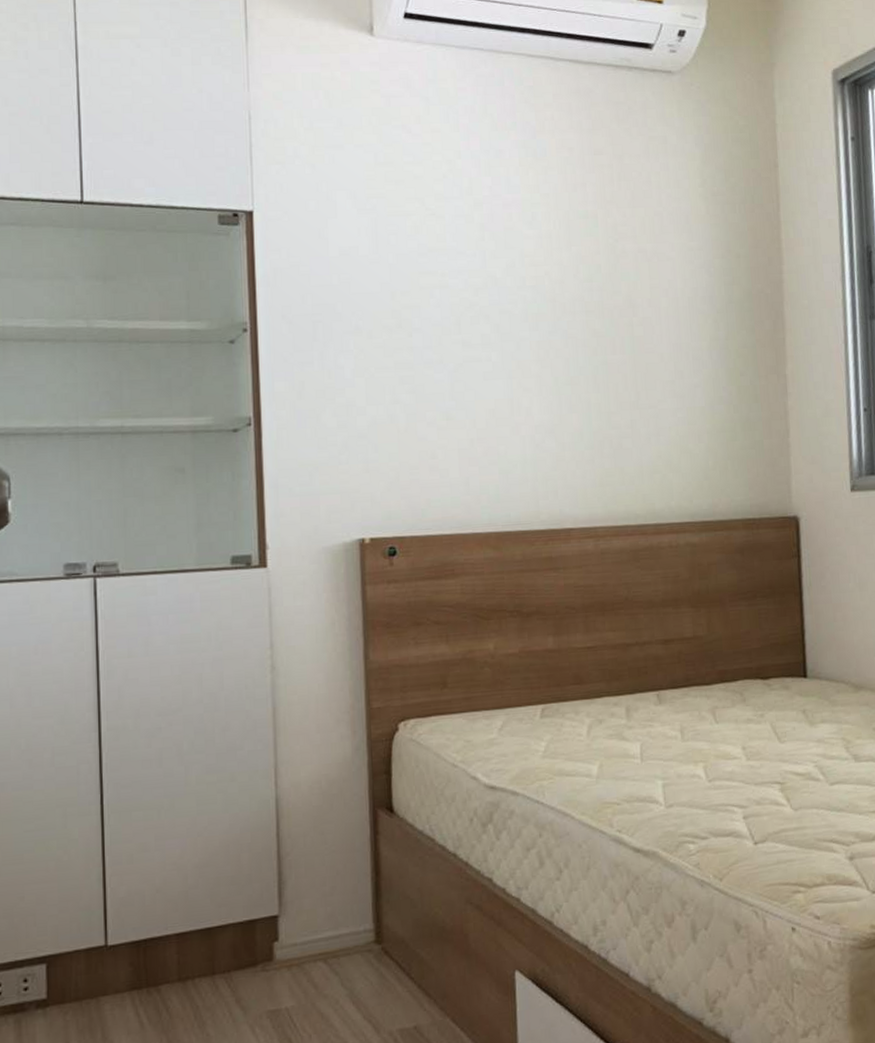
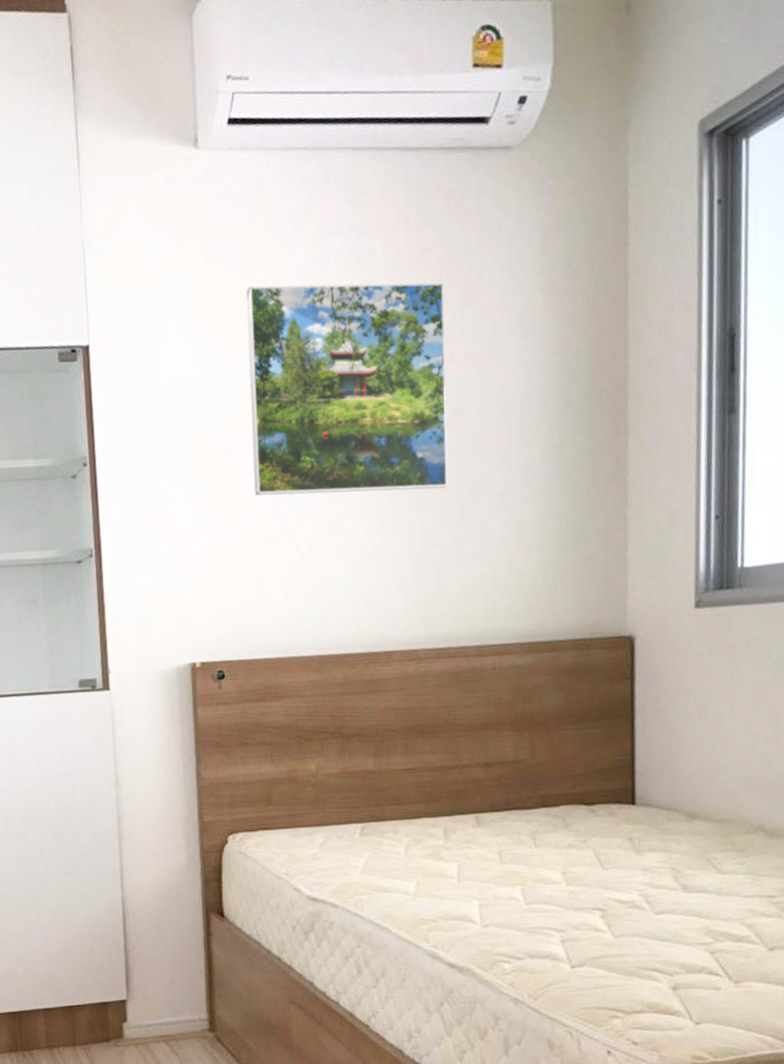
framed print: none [422,169,623,373] -> present [247,282,448,496]

